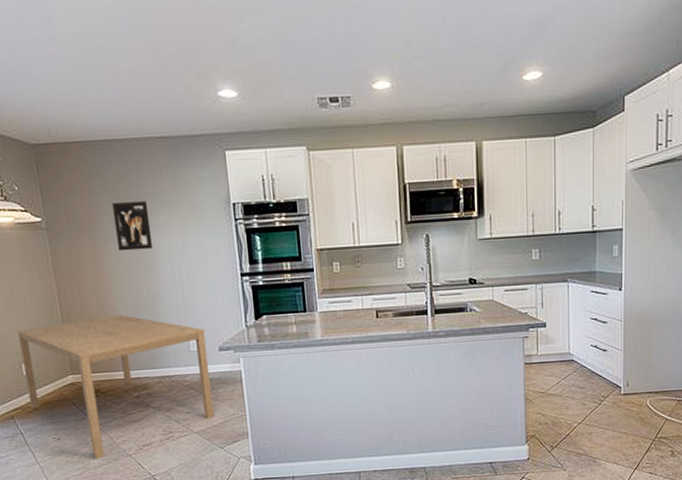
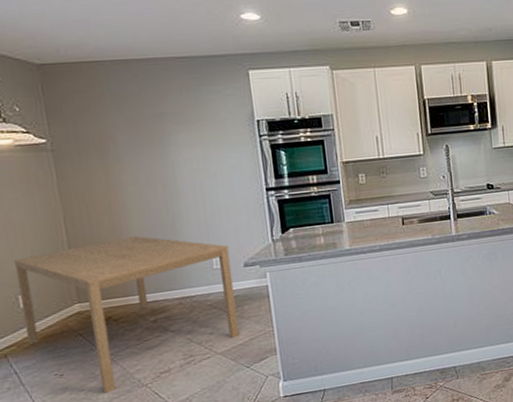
wall art: present [112,201,153,251] -> none [127,120,173,171]

